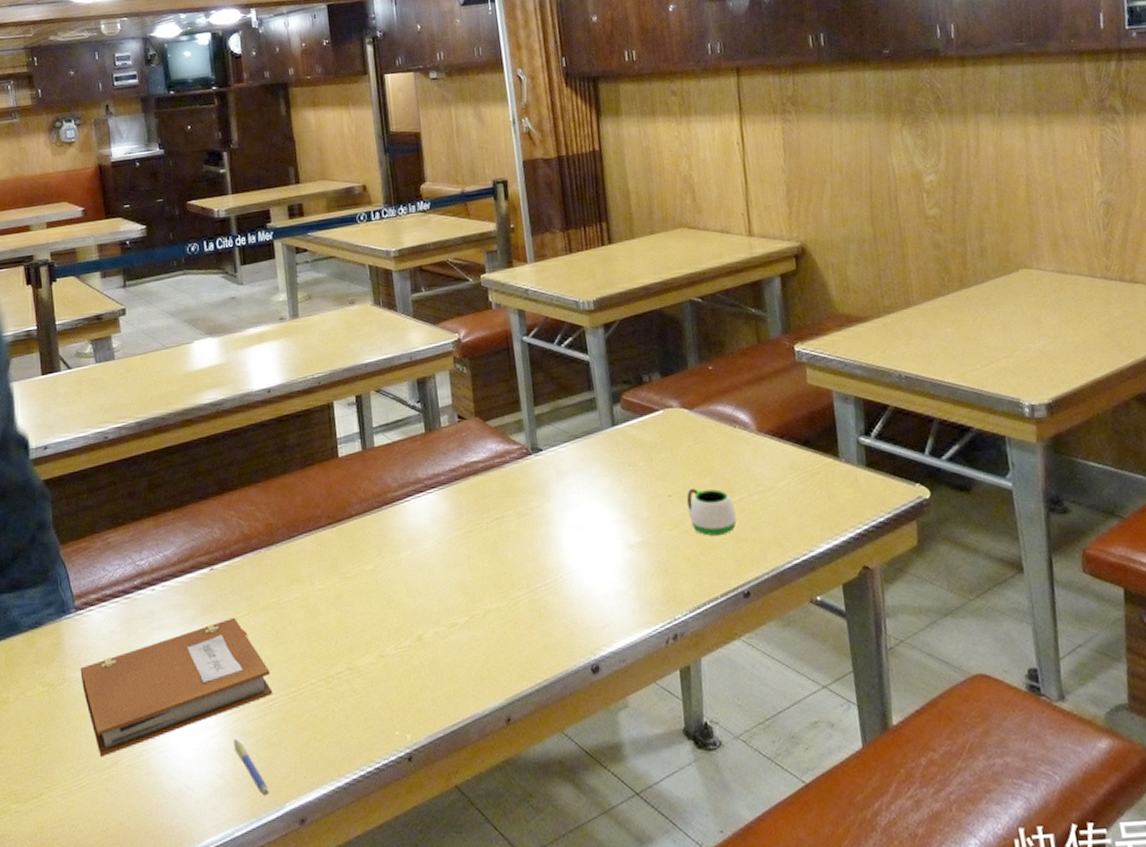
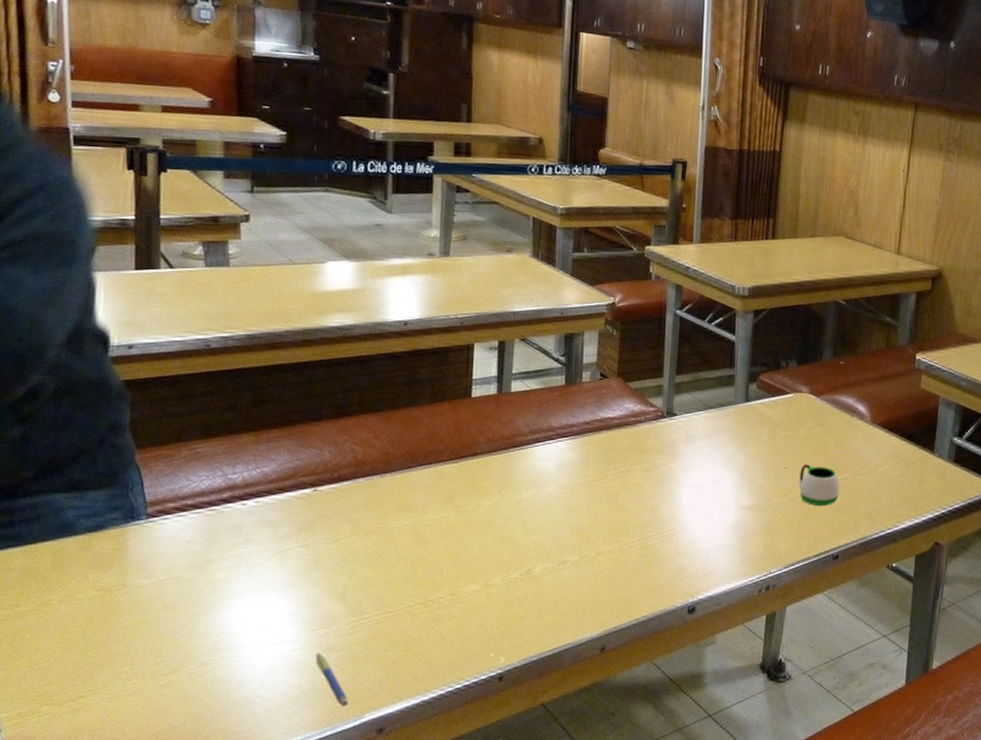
notebook: present [80,617,273,758] -> none [144,538,367,664]

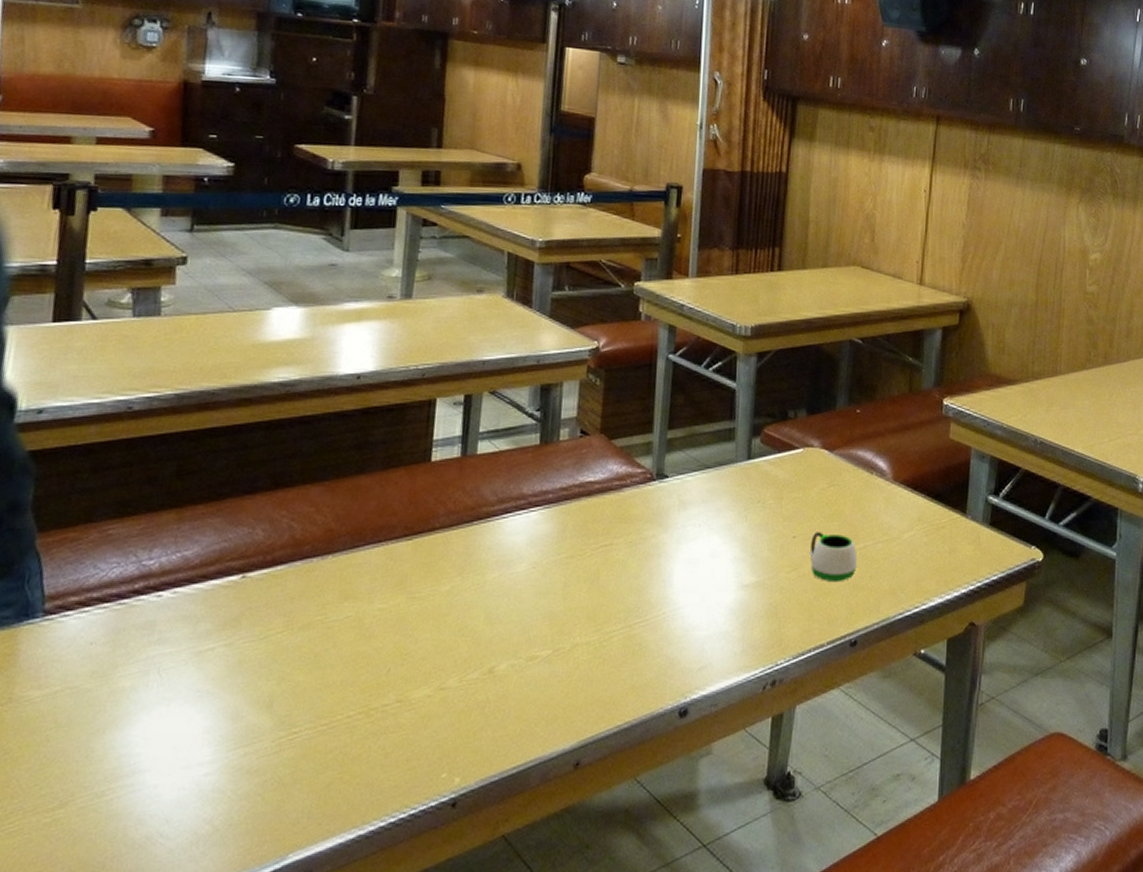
pen: present [316,652,349,707] -> none [233,777,270,846]

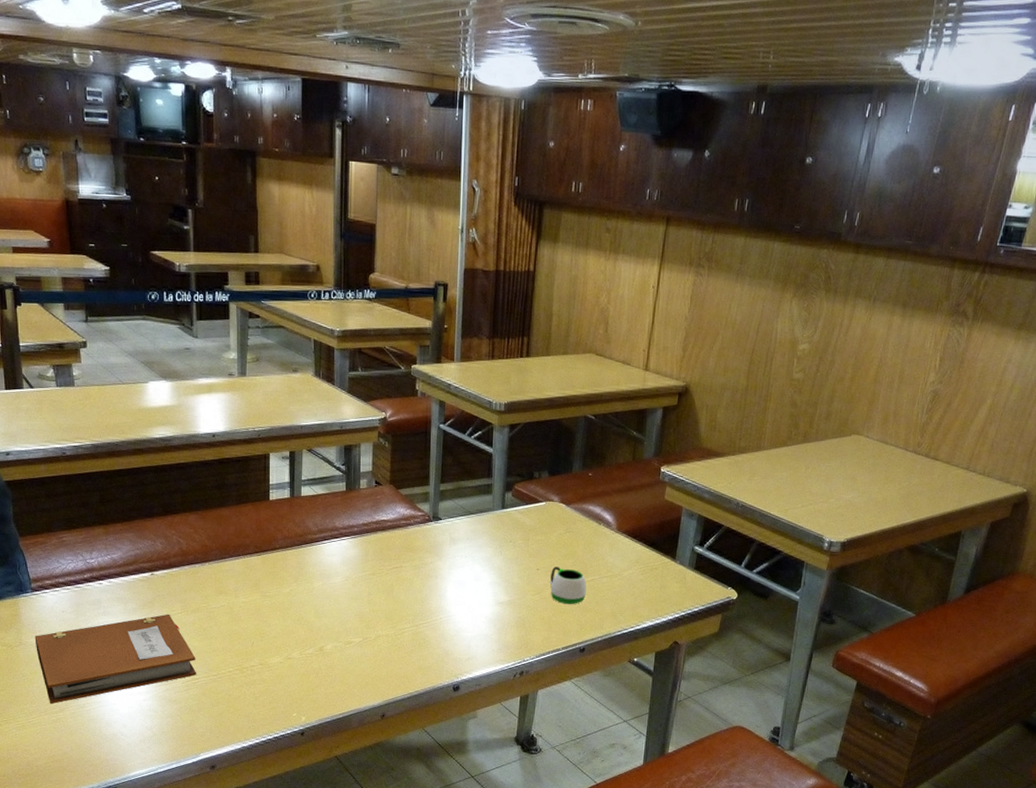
notebook: none [35,635,298,797] -> present [34,614,197,705]

